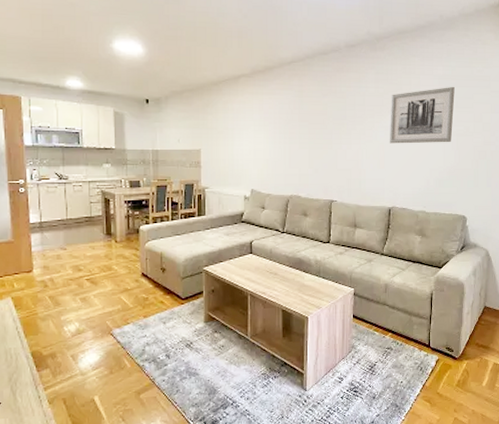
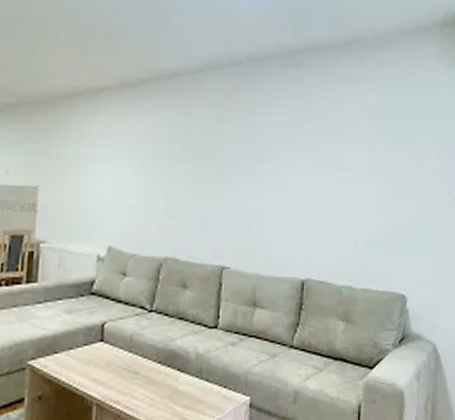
wall art: present [389,86,455,144] -> none [303,120,390,194]

